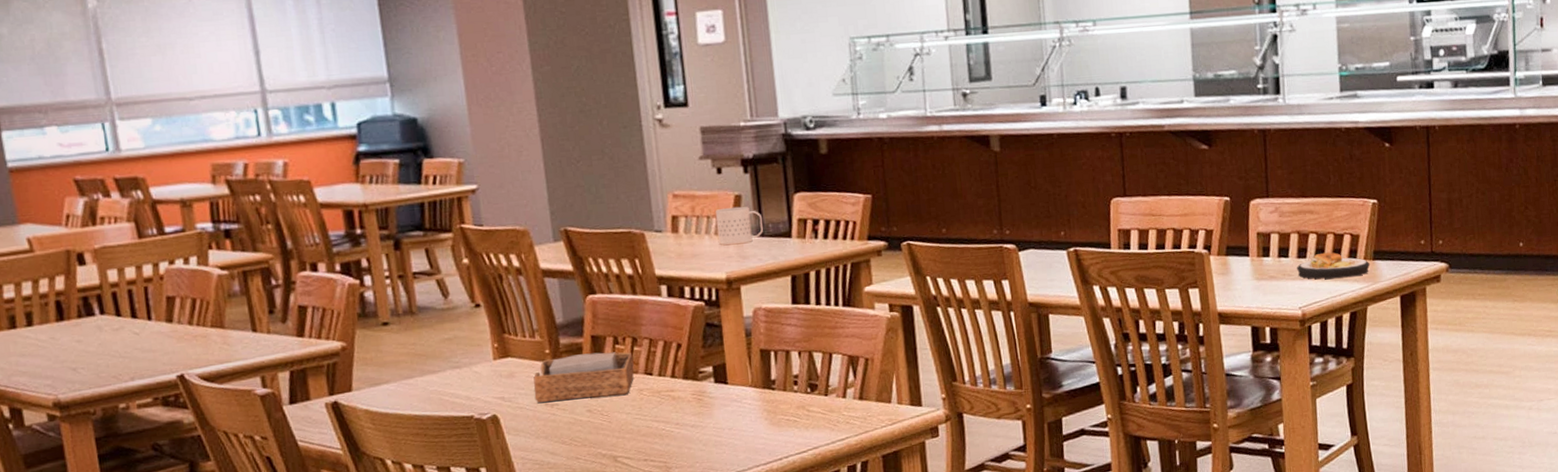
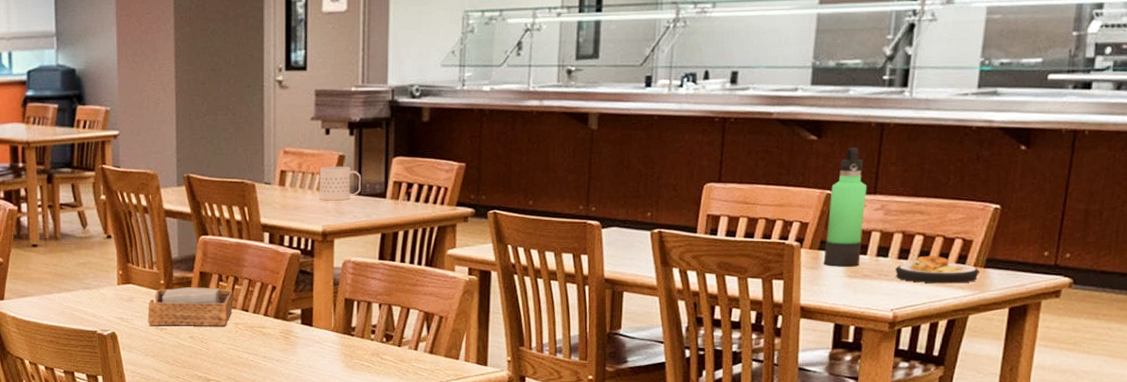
thermos bottle: none [1228,154,1265,271] -> present [823,148,867,267]

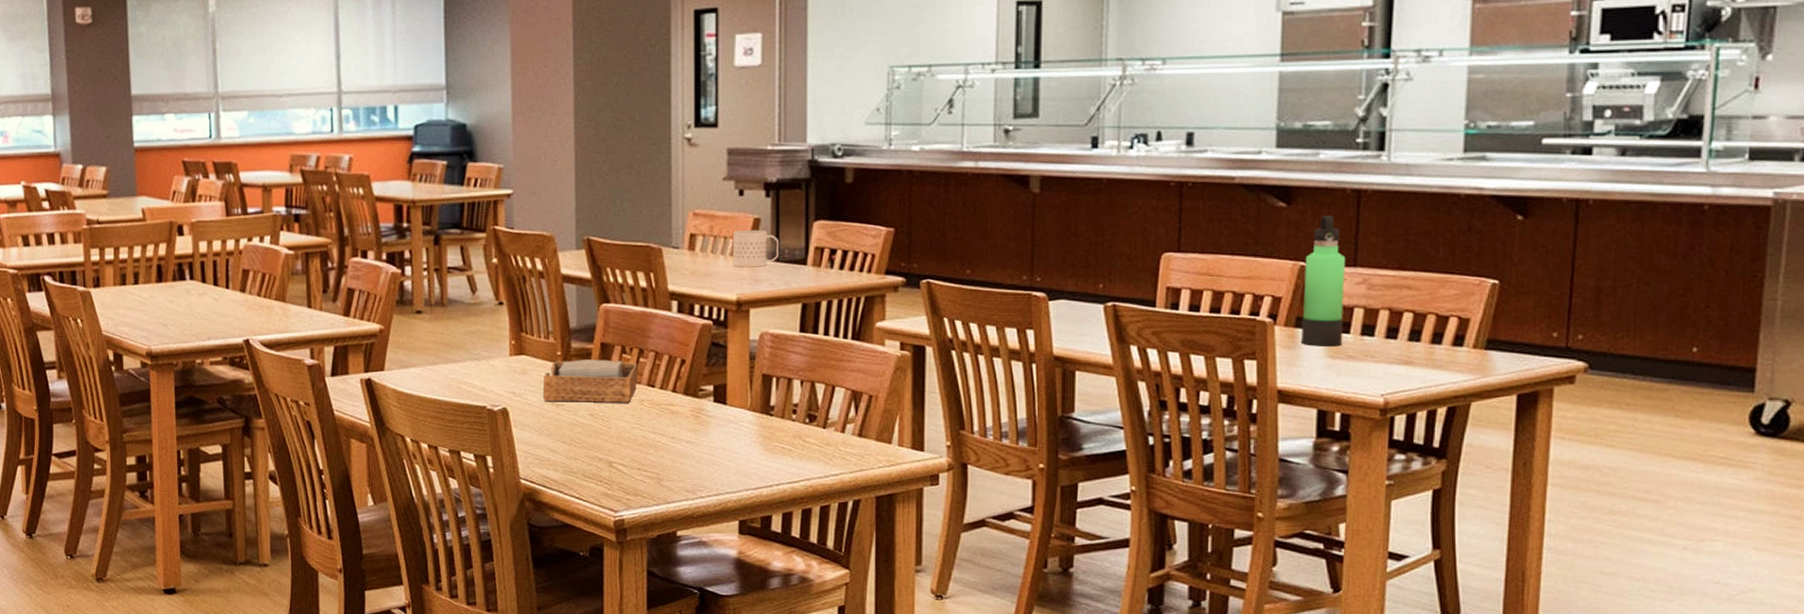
toast: present [895,255,981,284] -> none [1383,335,1481,367]

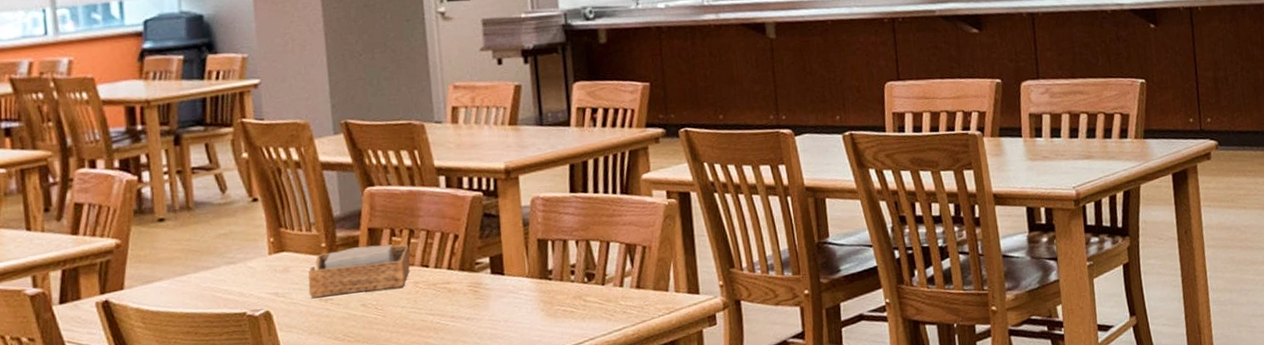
mug: present [732,229,780,267] -> none [494,96,543,136]
thermos bottle: present [1300,216,1345,347] -> none [999,37,1037,152]

